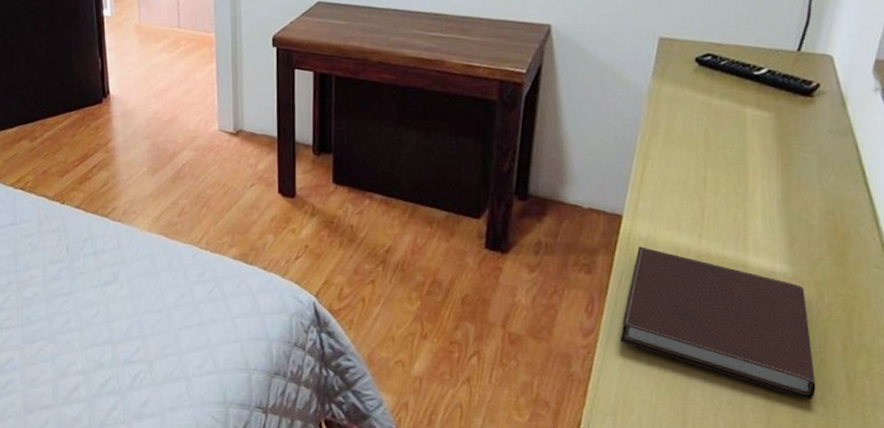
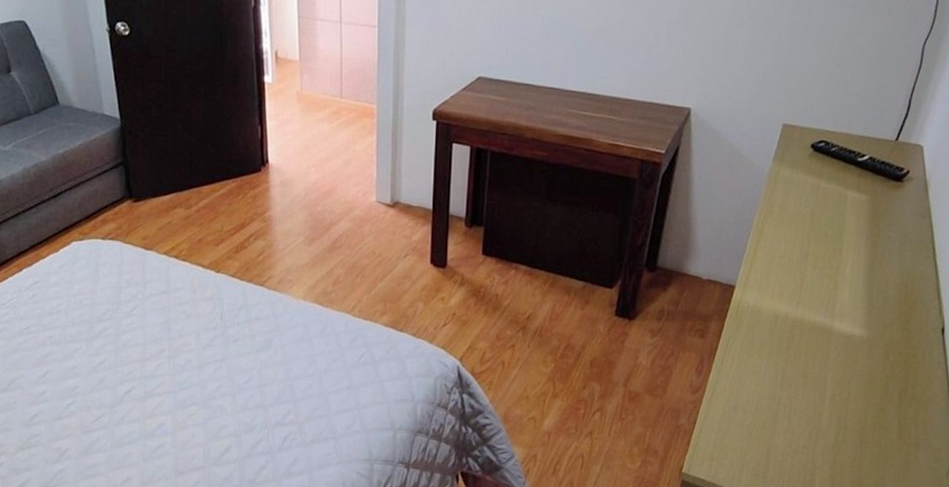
notebook: present [620,247,816,400] -> none [722,314,875,442]

